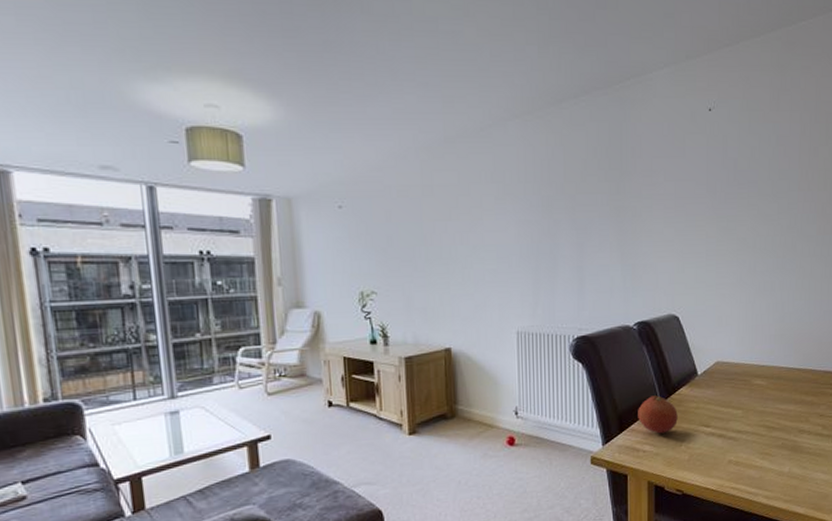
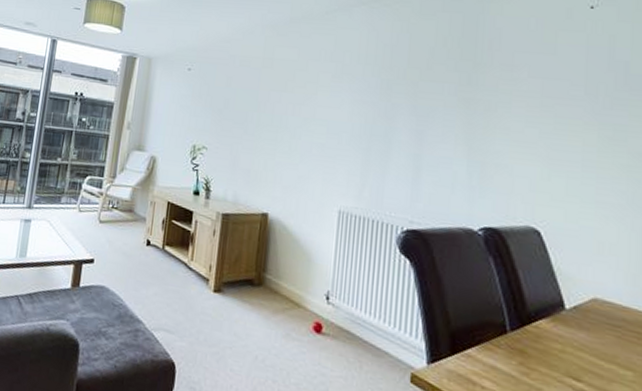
fruit: present [638,395,678,434] -> none [477,319,534,372]

